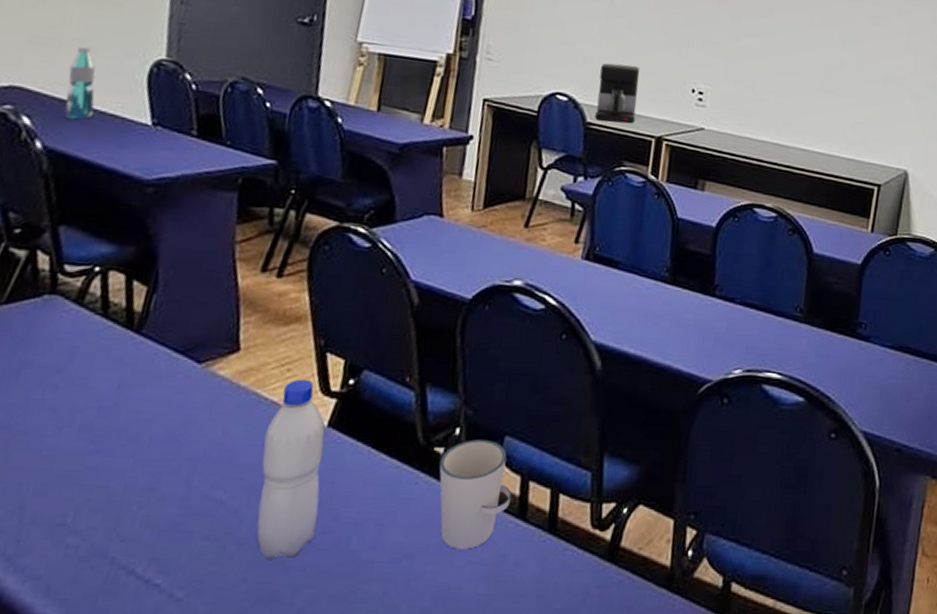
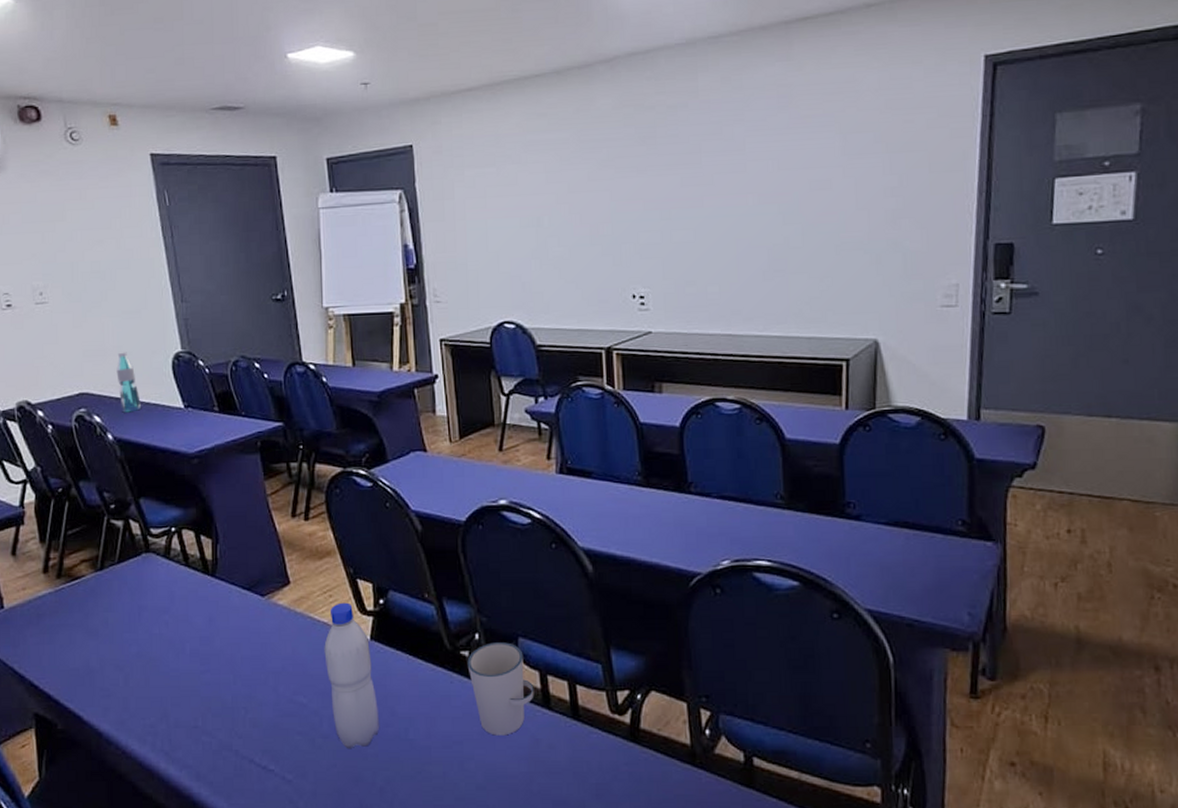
coffee maker: present [595,63,640,123] -> none [541,283,582,341]

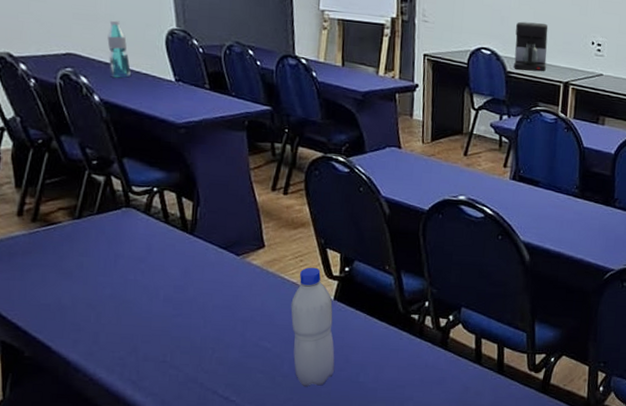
cup: present [467,642,534,736] -> none [416,310,470,383]
coffee maker: none [541,283,582,341] -> present [514,21,548,72]

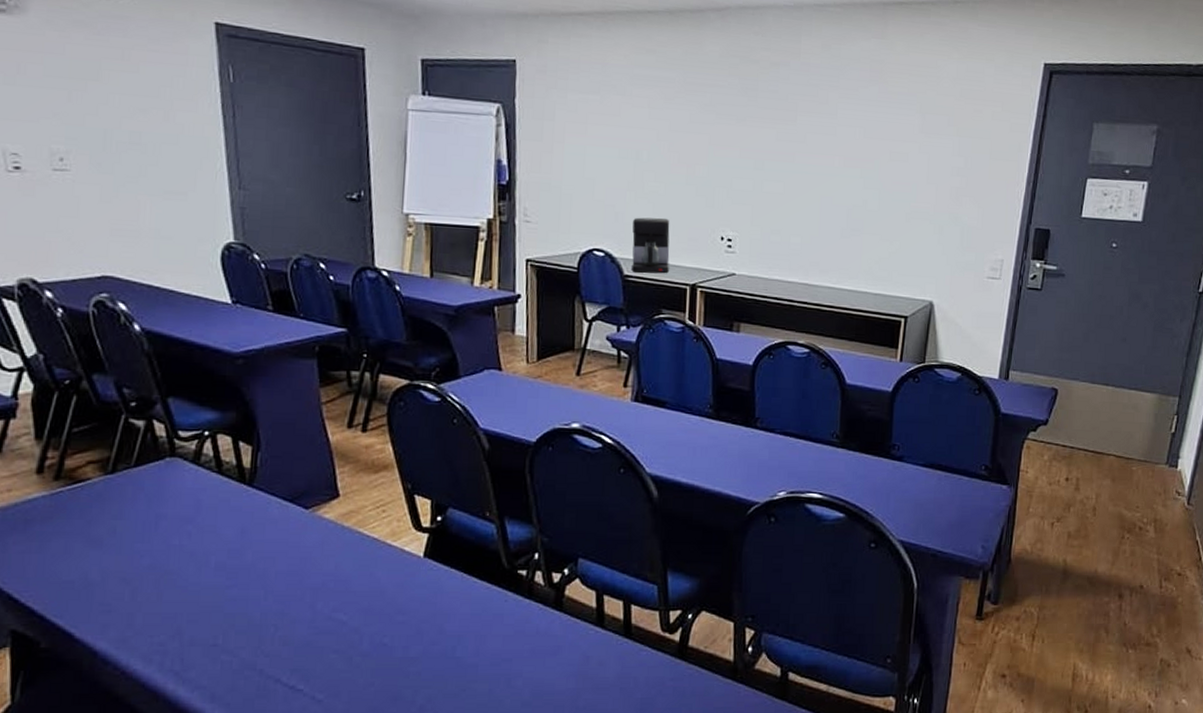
water bottle: present [107,20,132,79] -> none [151,235,180,303]
water bottle: present [290,267,335,387] -> none [371,518,426,668]

